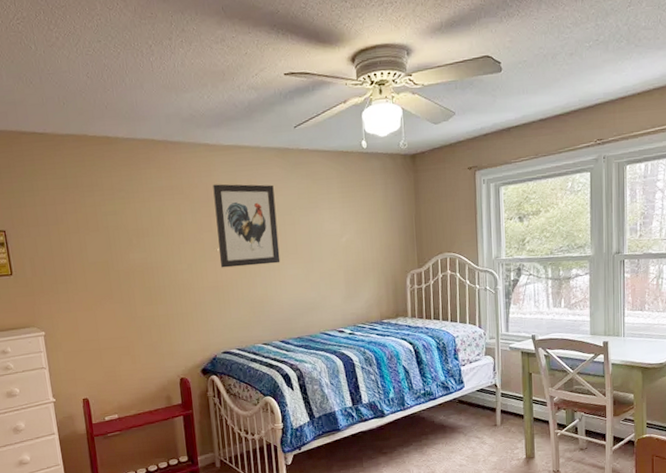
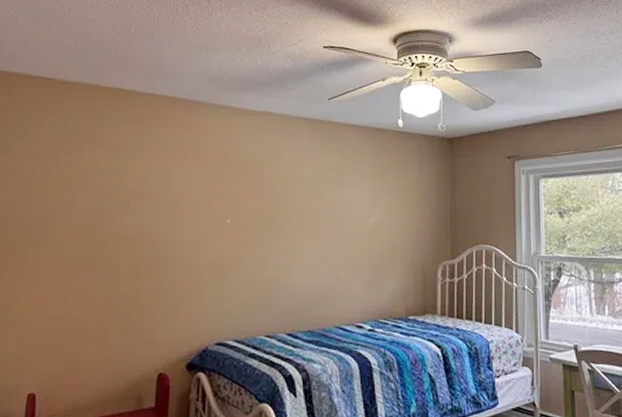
wall art: present [213,184,281,268] -> none [228,149,299,243]

